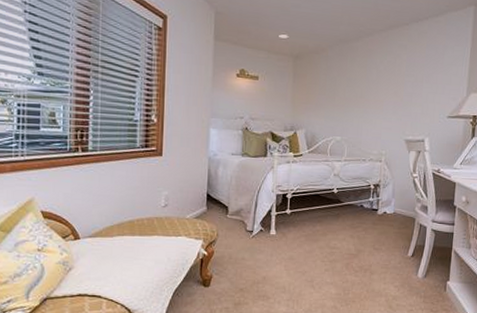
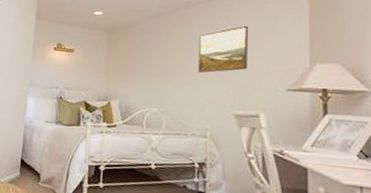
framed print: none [378,56,422,102] -> present [199,25,248,74]

